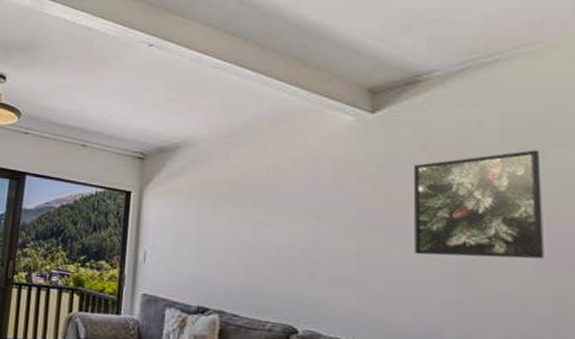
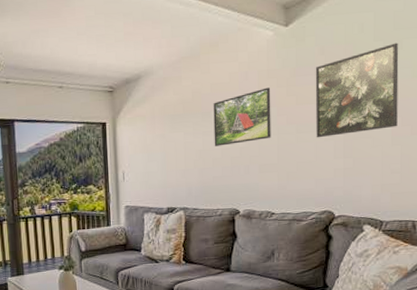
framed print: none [267,180,349,244] -> present [213,87,271,146]

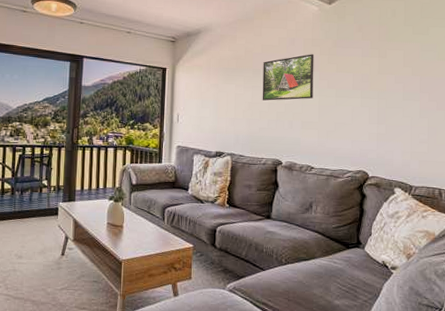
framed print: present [315,42,399,138] -> none [353,29,426,104]

